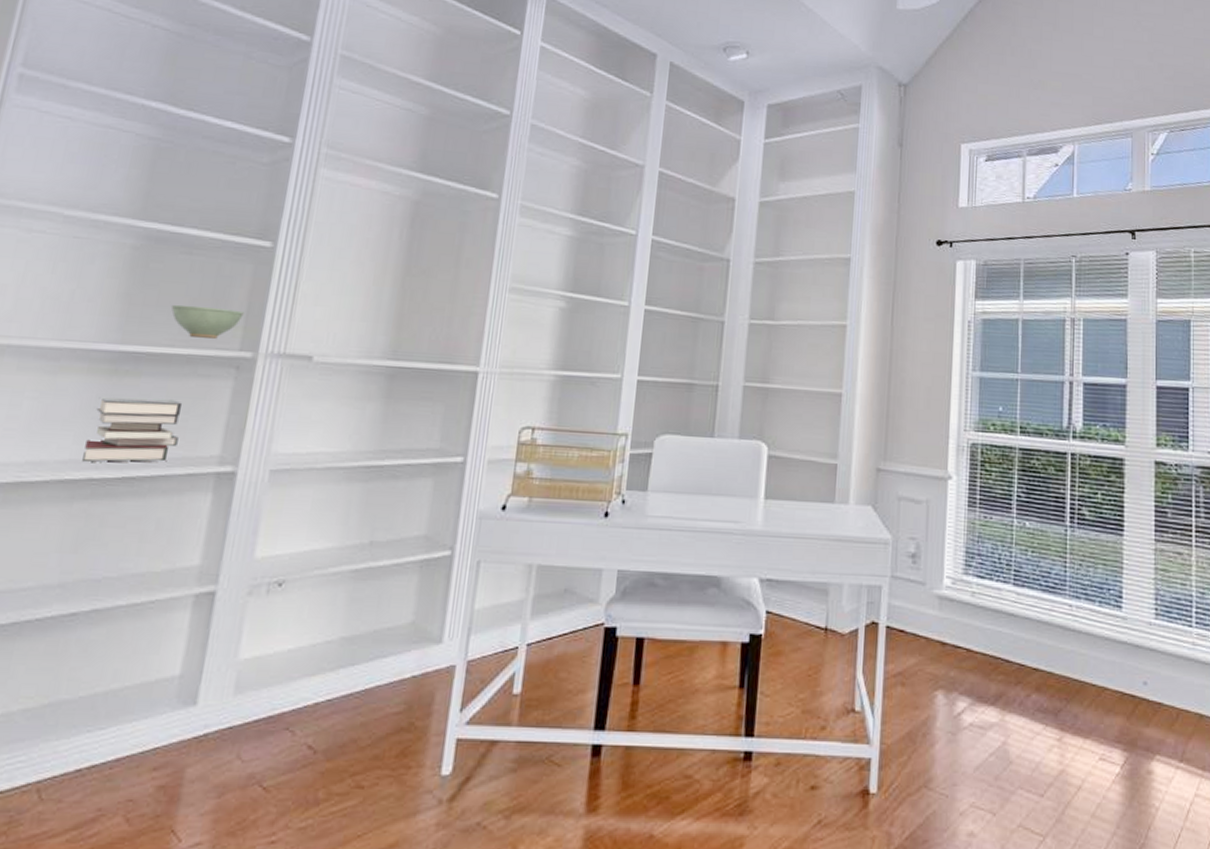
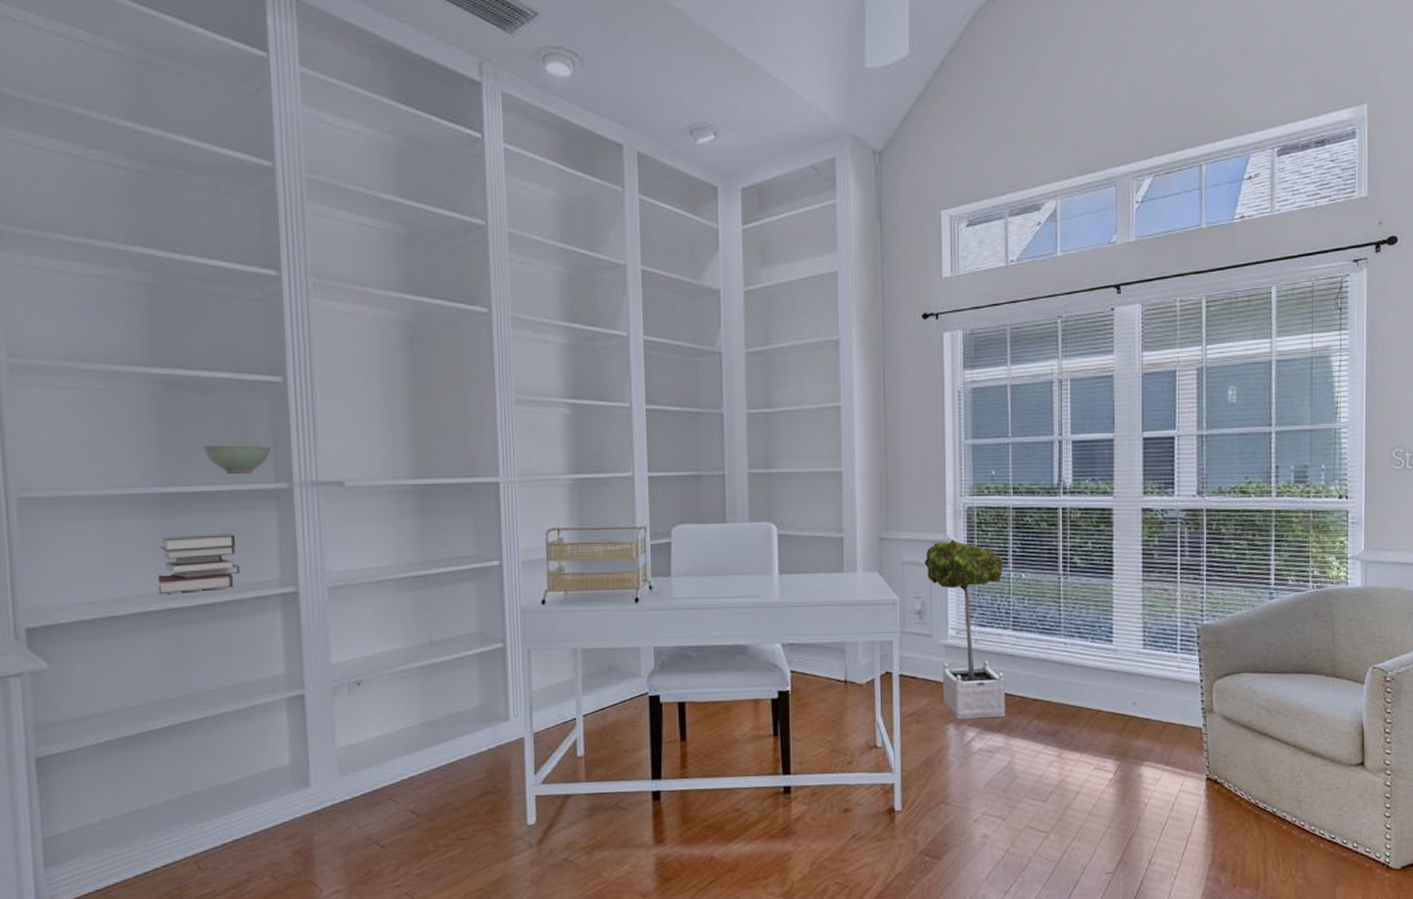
potted tree: none [921,476,1006,688] -> present [924,539,1006,720]

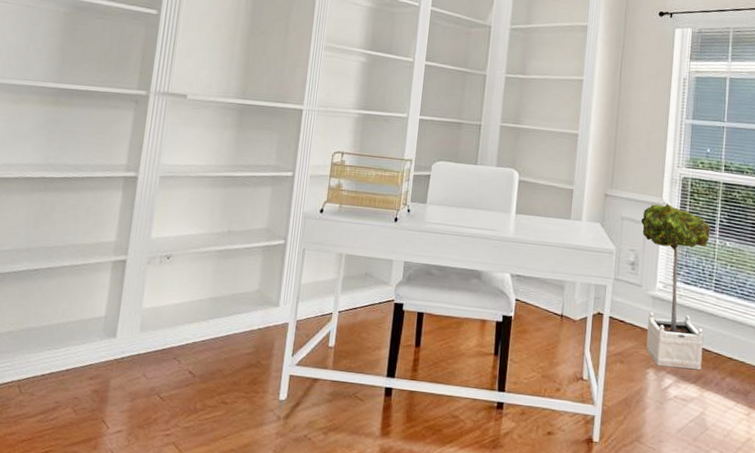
books: present [158,533,240,595] -> none [38,120,101,168]
bowl: present [202,444,271,474] -> none [91,55,140,81]

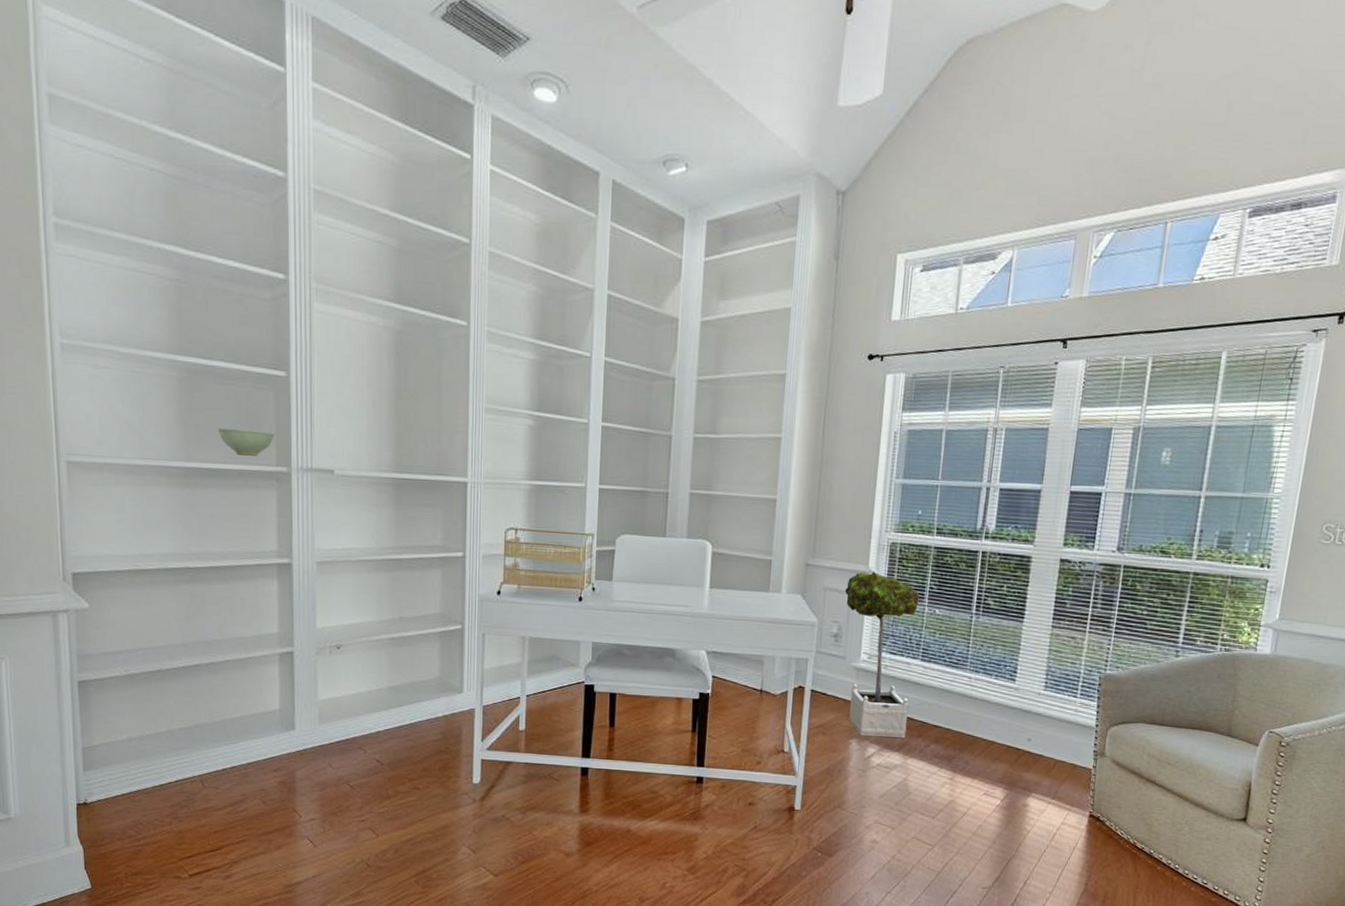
bowl: none [91,55,140,81] -> present [217,428,274,456]

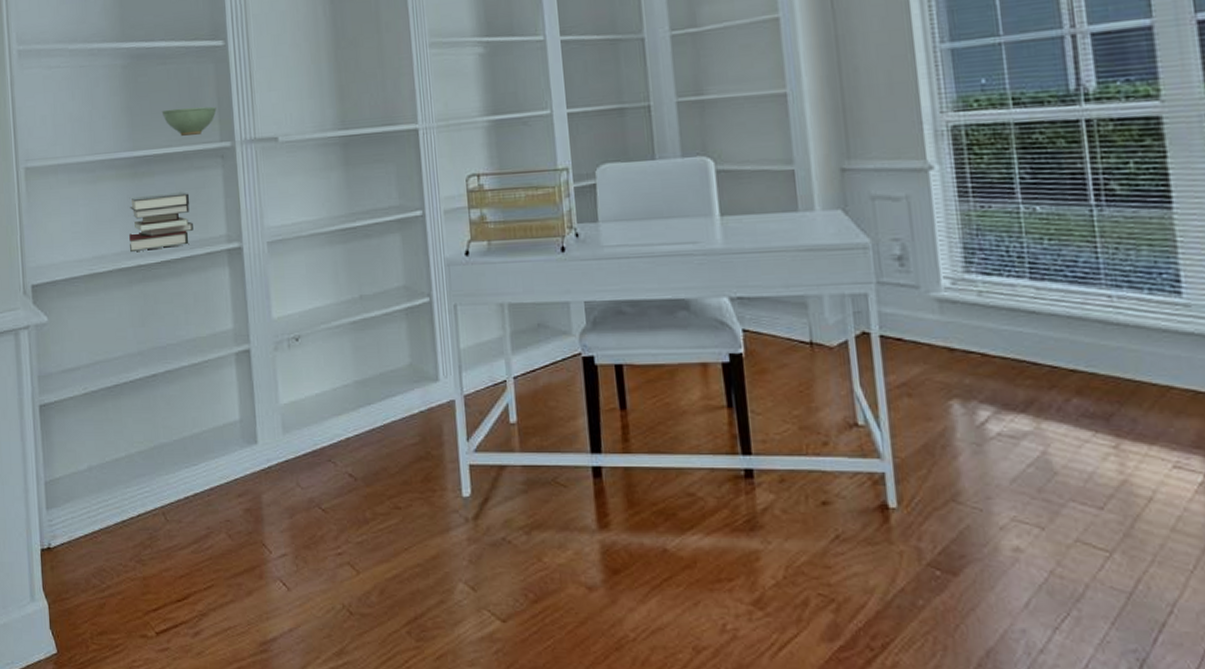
books: none [178,504,244,556] -> present [129,192,193,253]
potted tree: present [844,571,920,739] -> none [900,166,1031,395]

